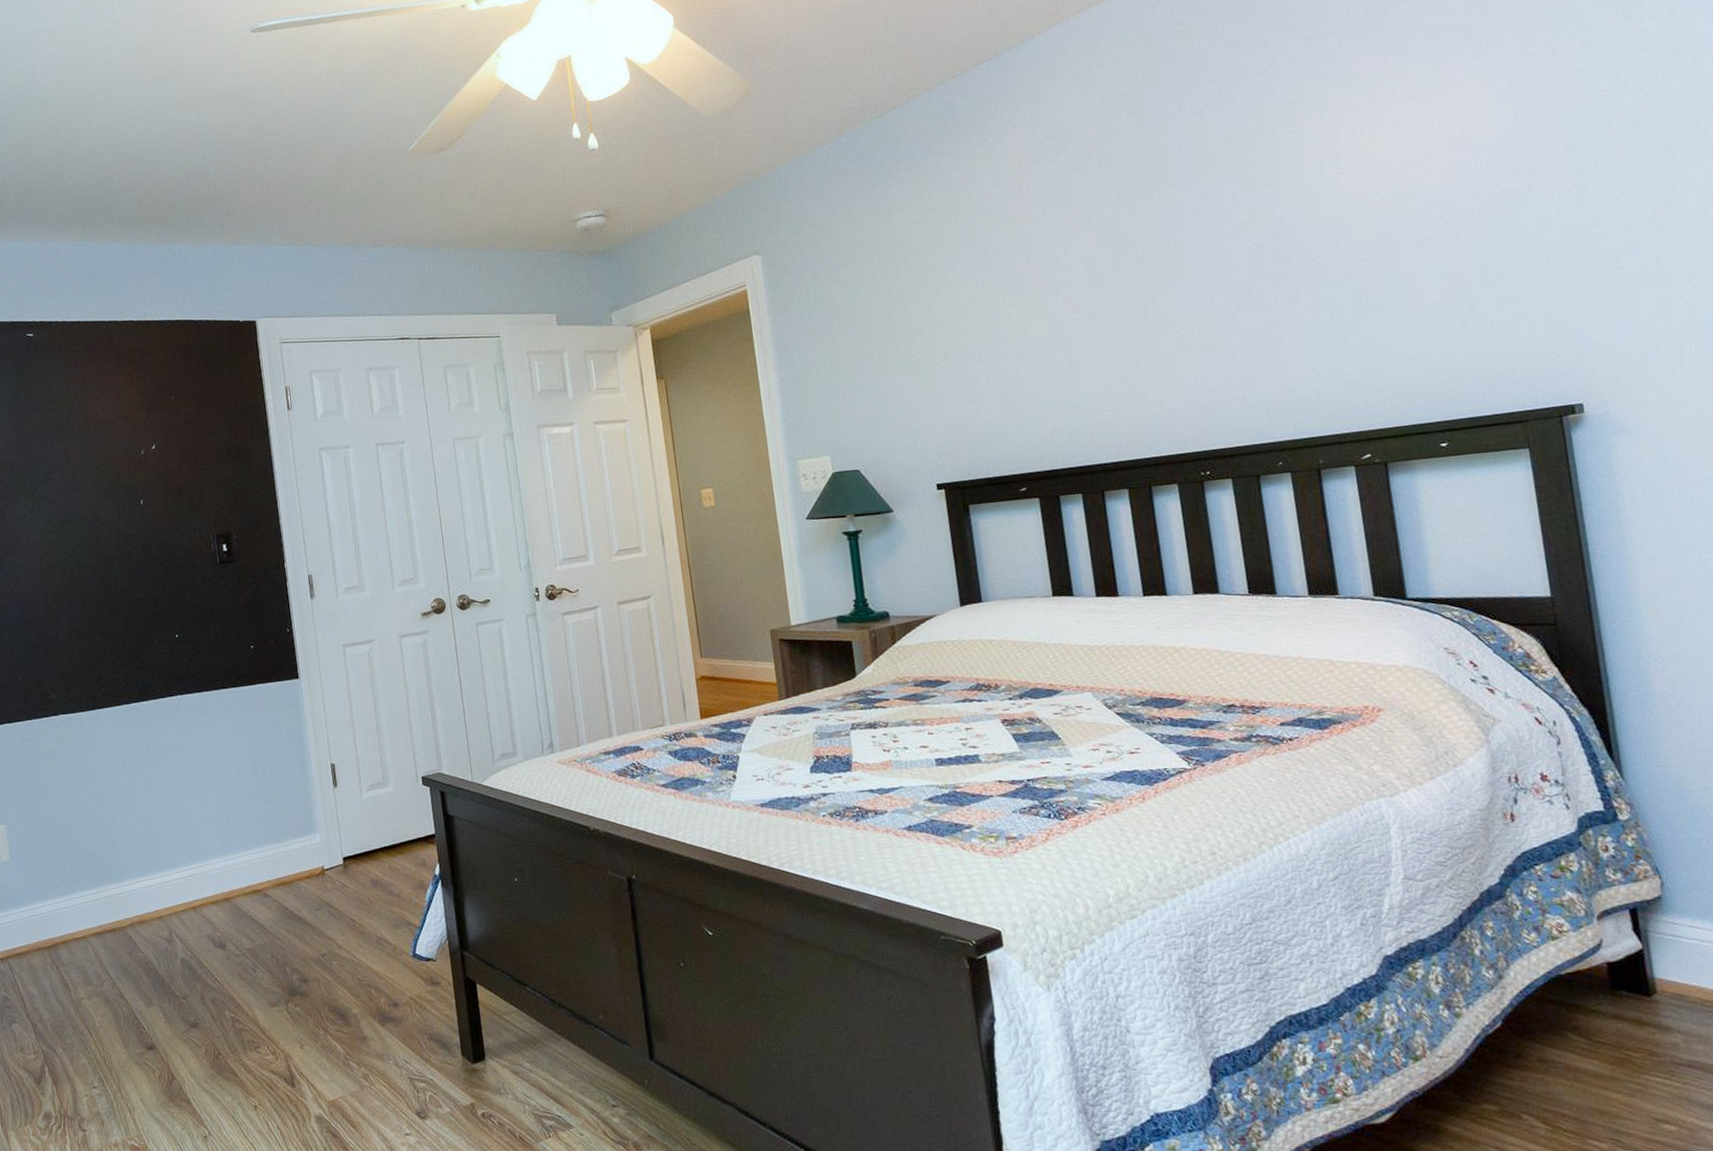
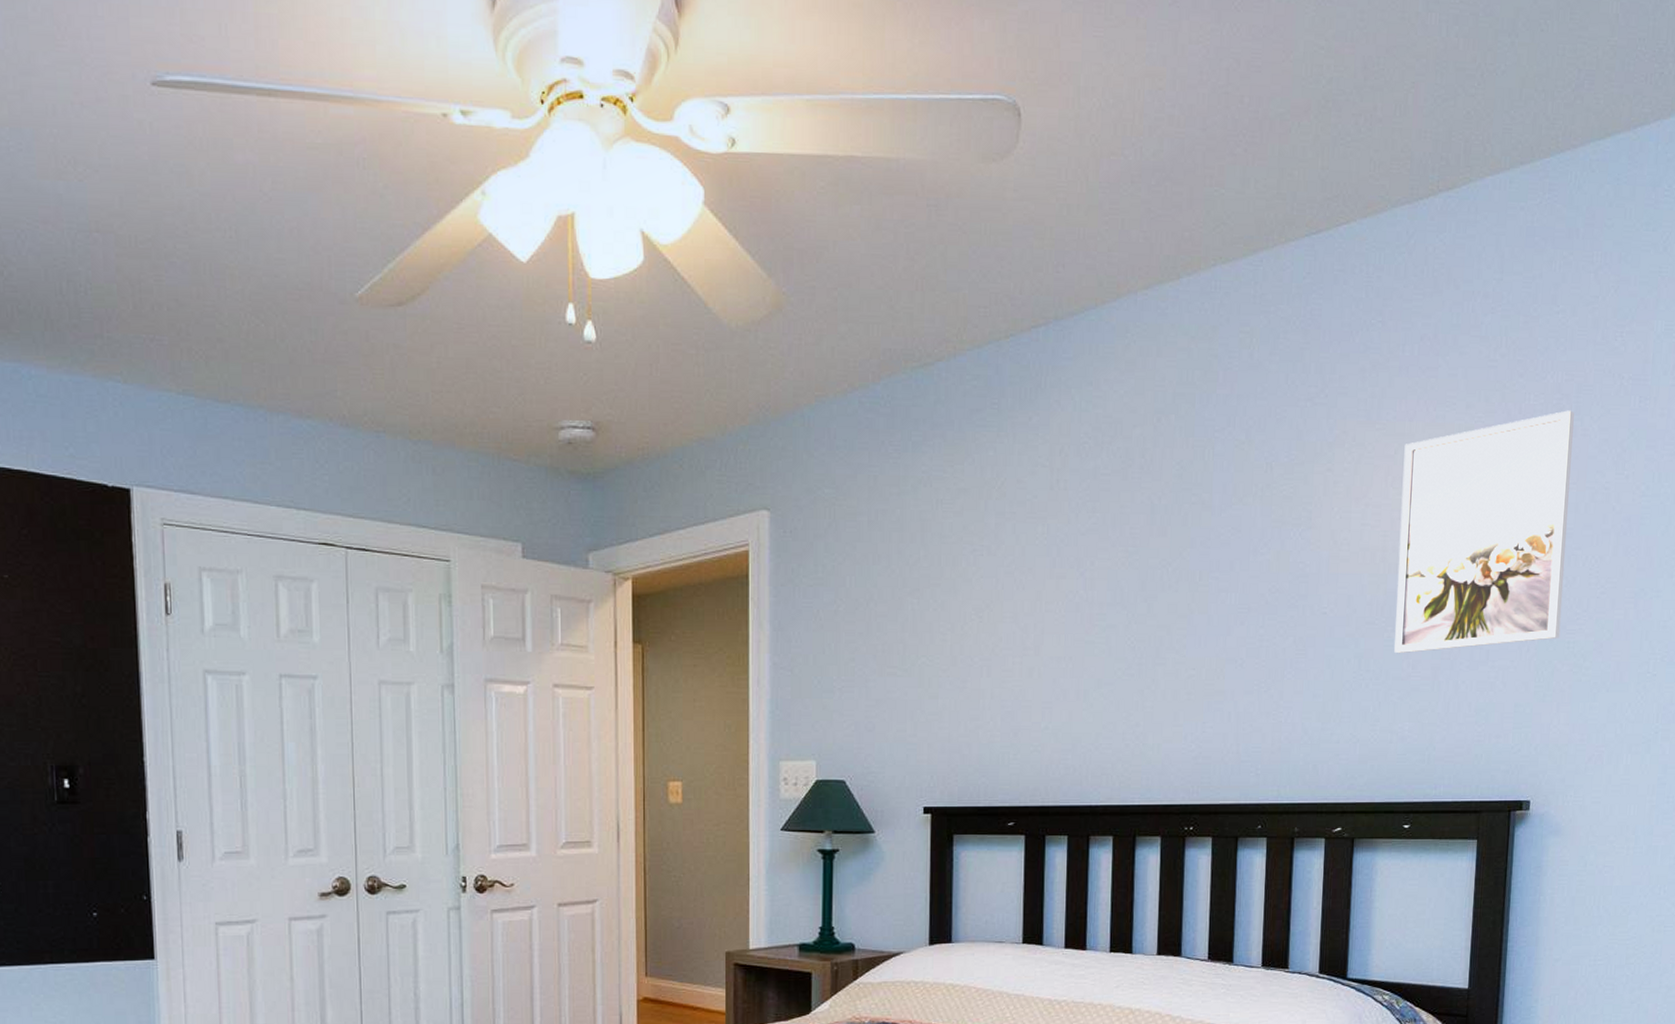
wall art: none [1367,33,1582,285] -> present [1394,410,1574,654]

